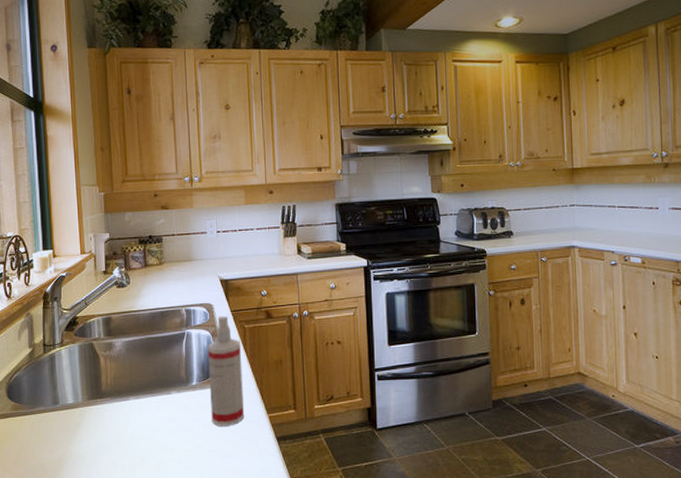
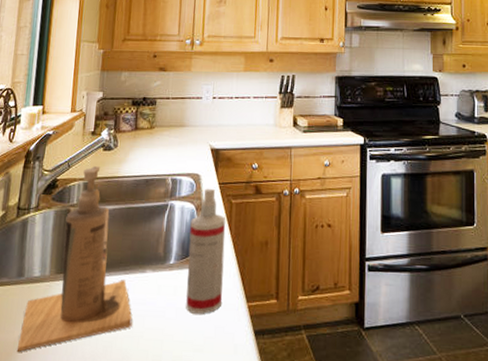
soap dispenser: none [62,303,164,467] -> present [16,166,133,352]

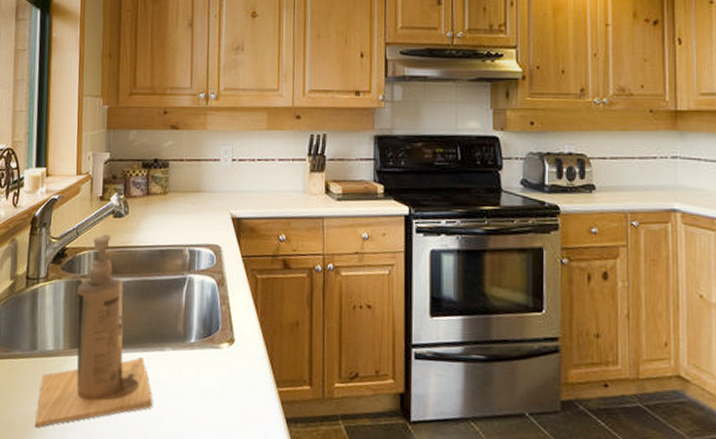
spray bottle: present [186,188,226,314] -> none [210,261,251,398]

